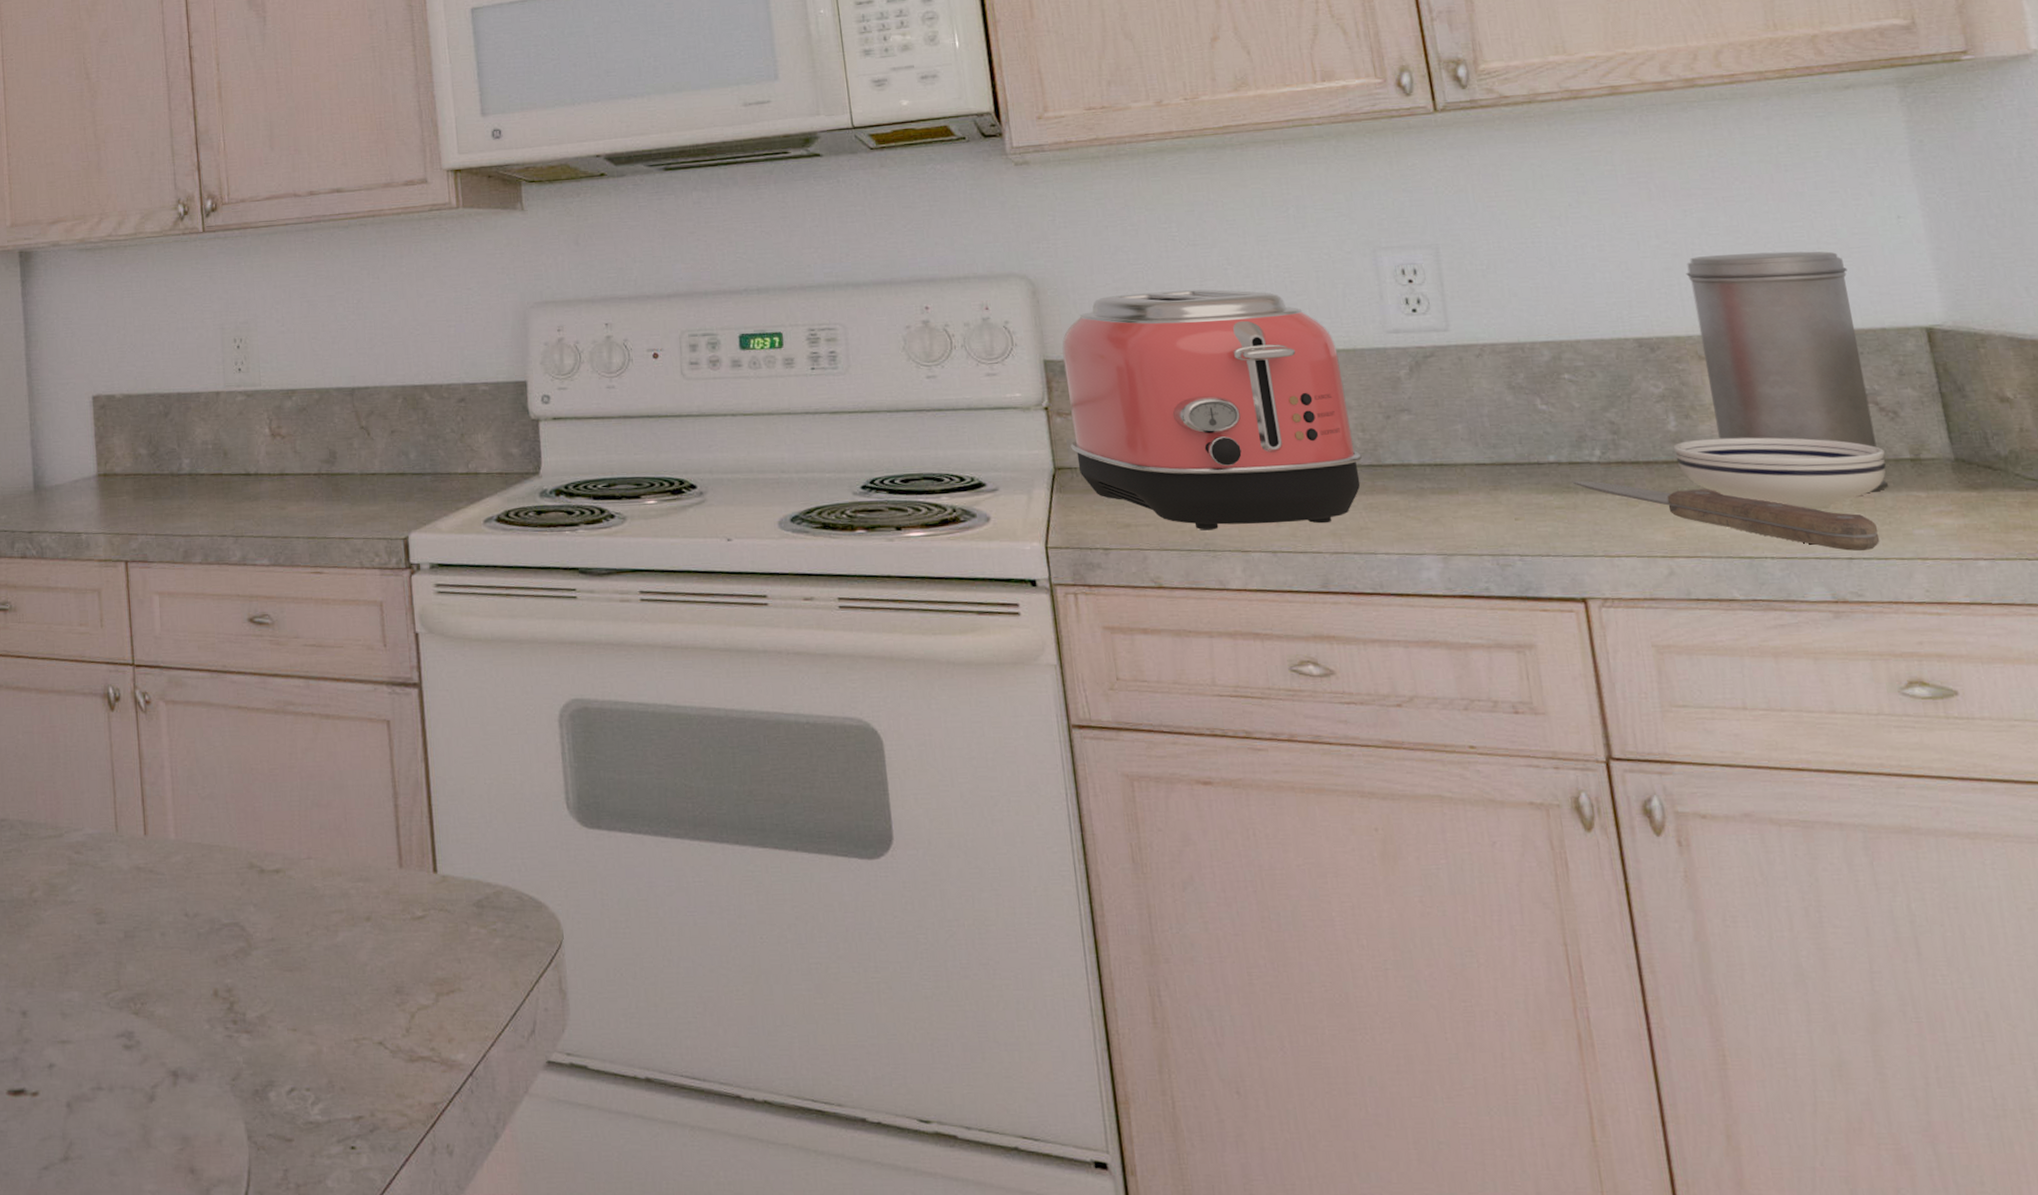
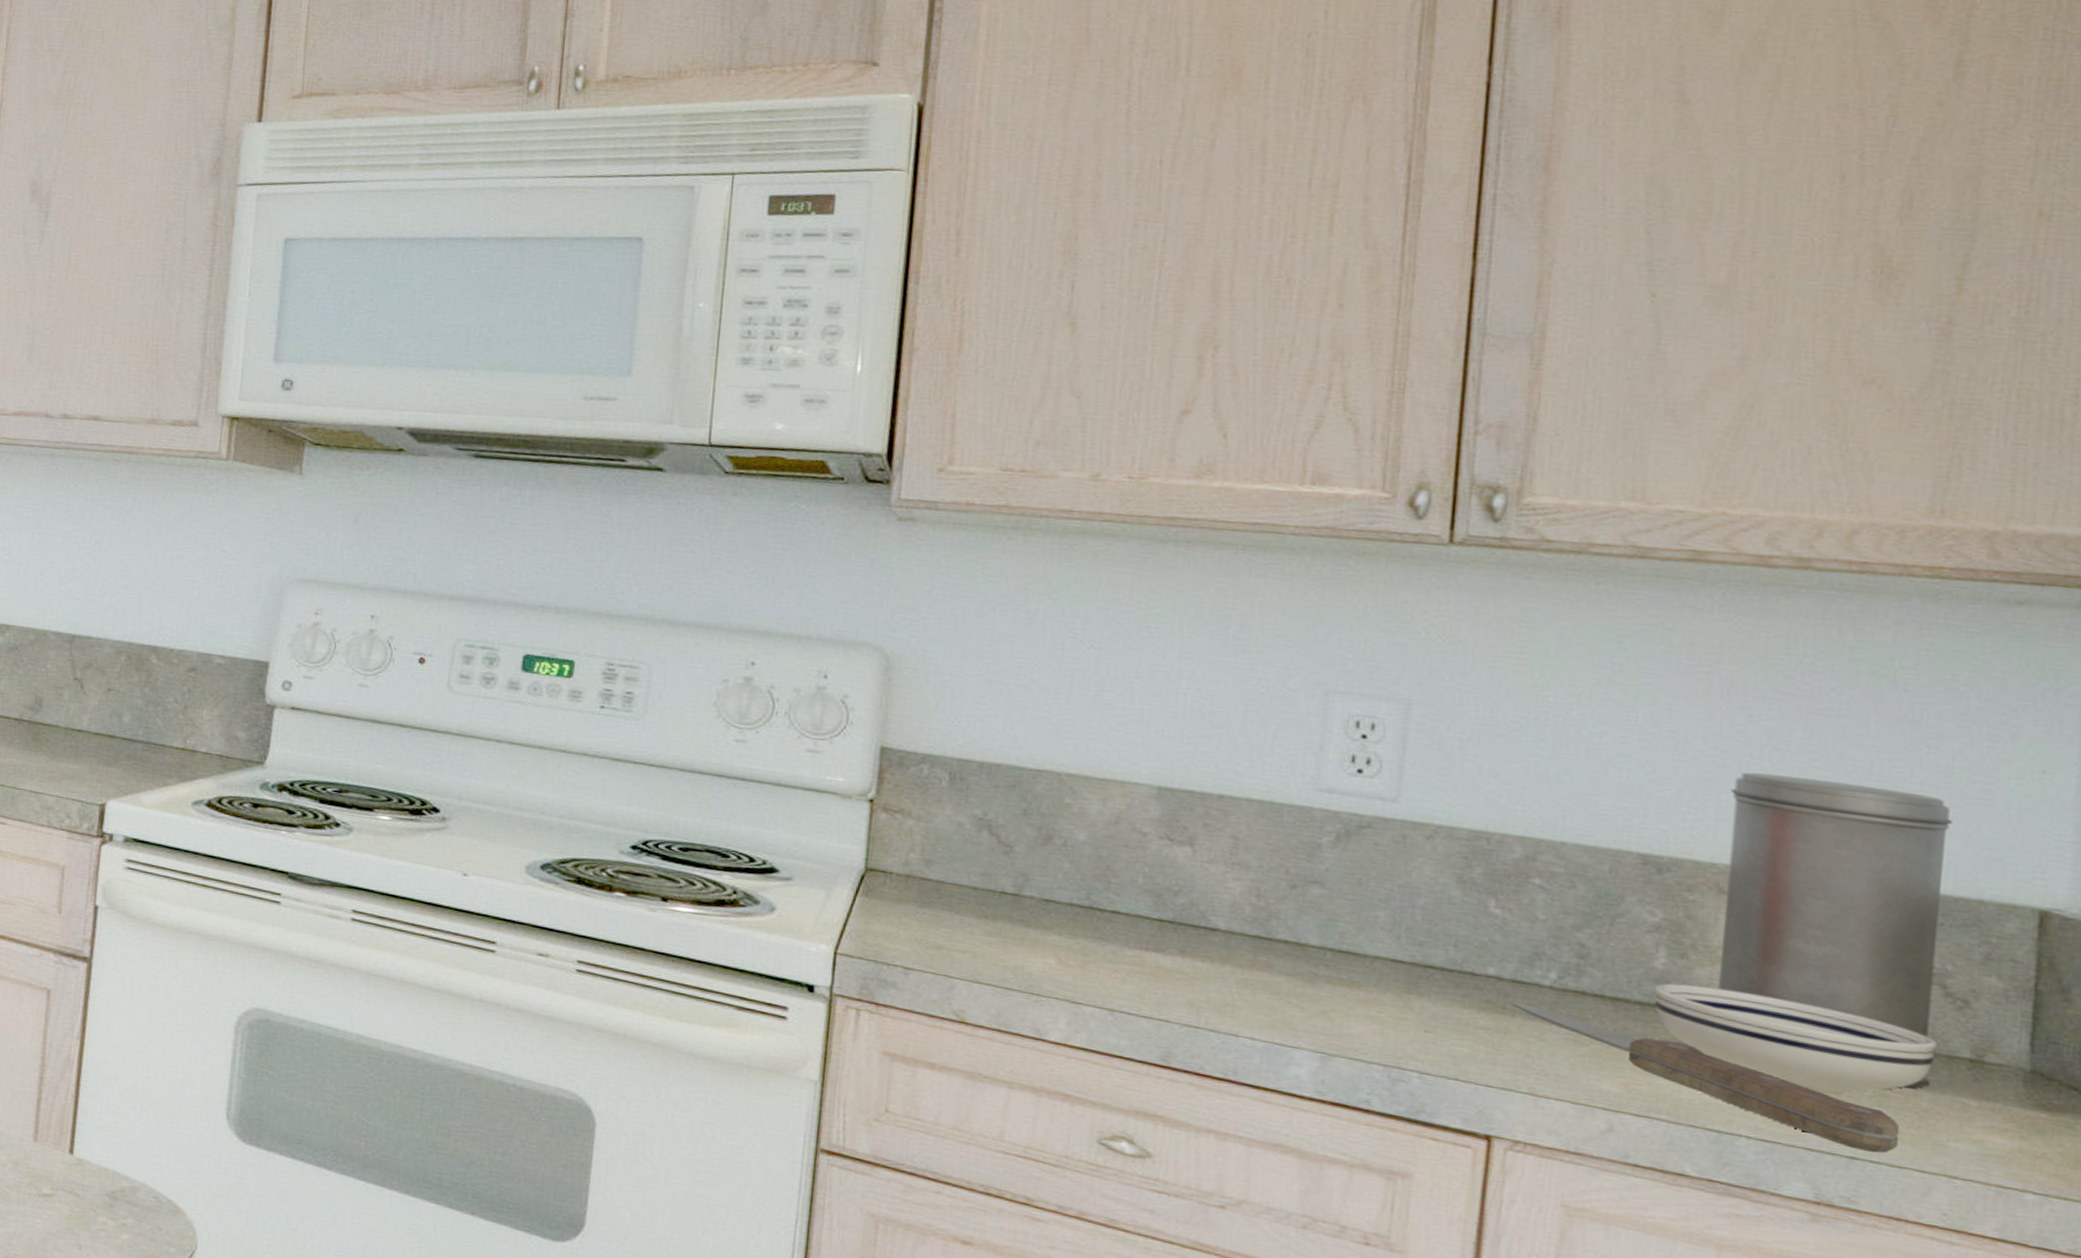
toaster: present [1062,289,1362,531] -> none [891,688,1250,991]

